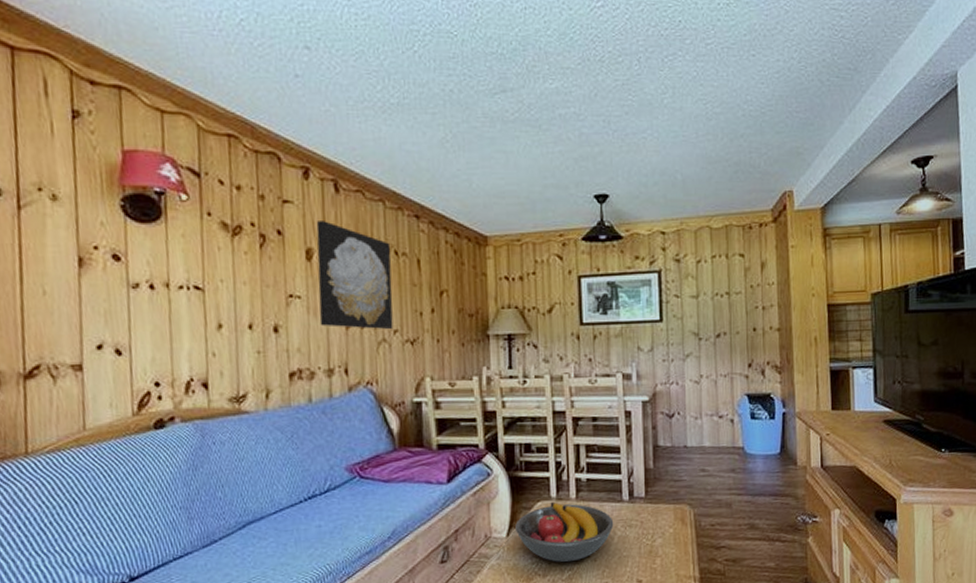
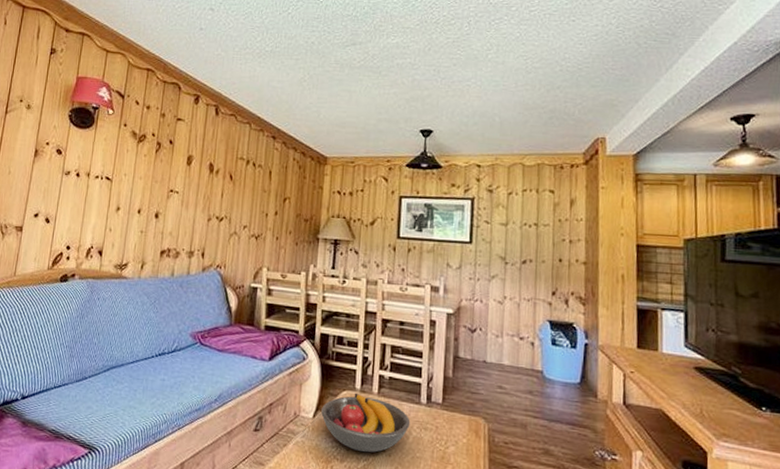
wall art: present [316,221,393,330] -> none [189,136,251,225]

